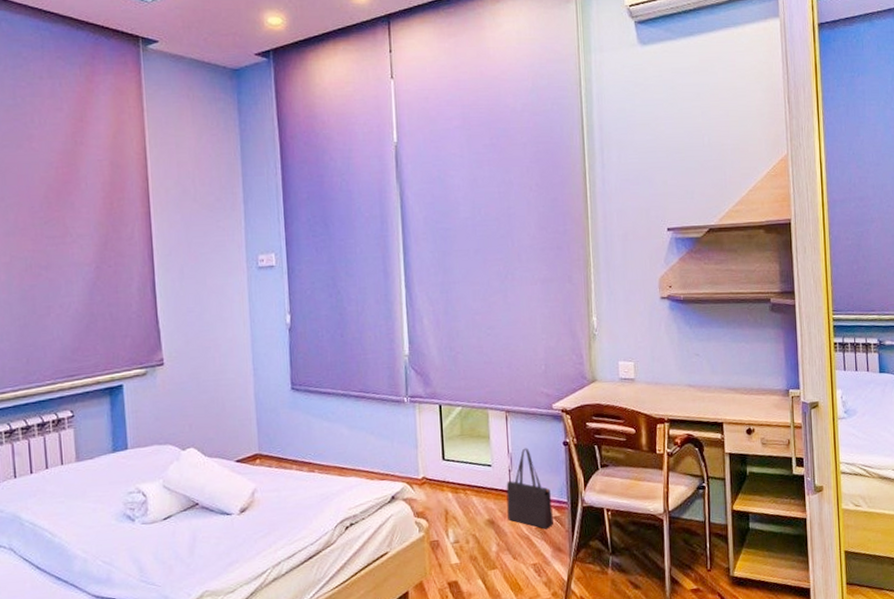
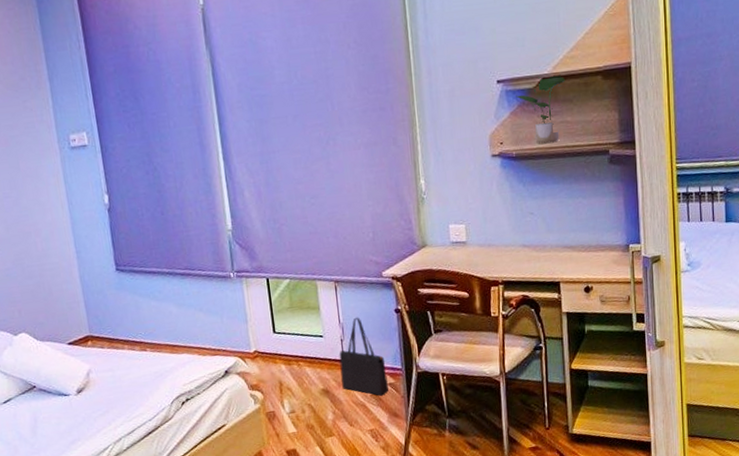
potted plant: none [685,226,731,289] -> present [516,75,566,144]

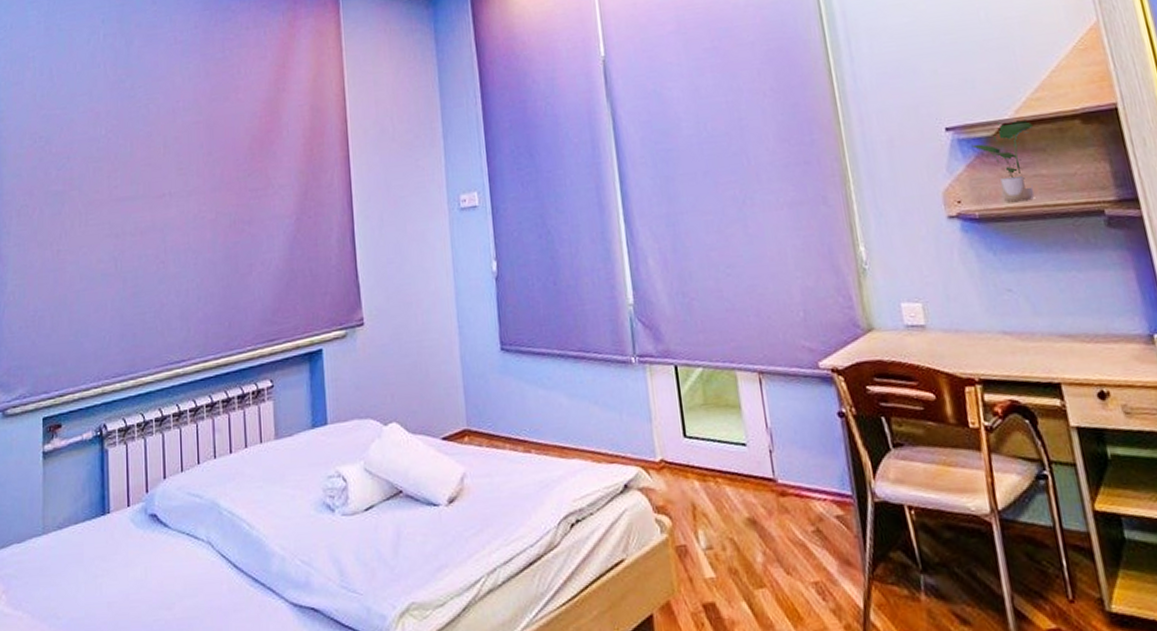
tote bag: present [339,317,389,396] -> none [767,420,836,533]

